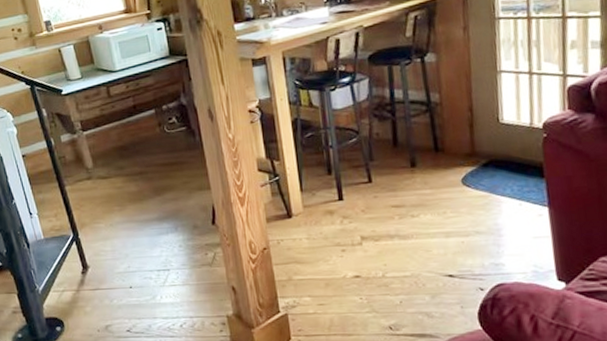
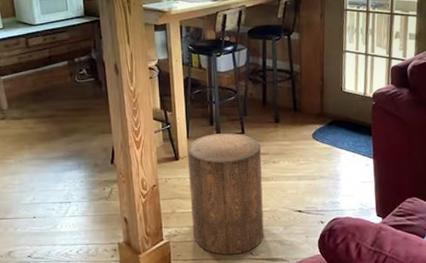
stool: none [301,182,406,330] -> present [187,133,264,255]

